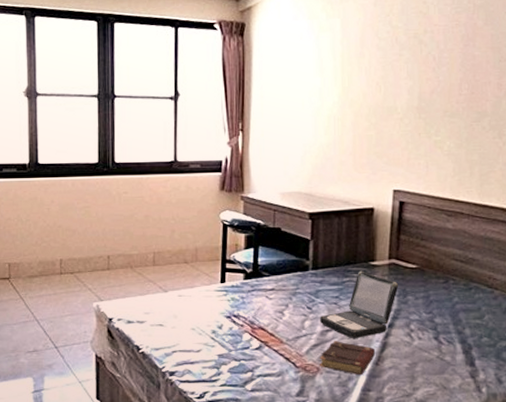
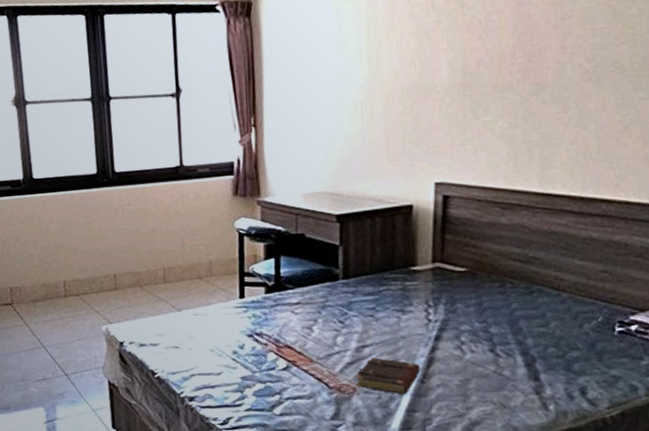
laptop: present [320,270,399,338] -> none [354,277,446,354]

